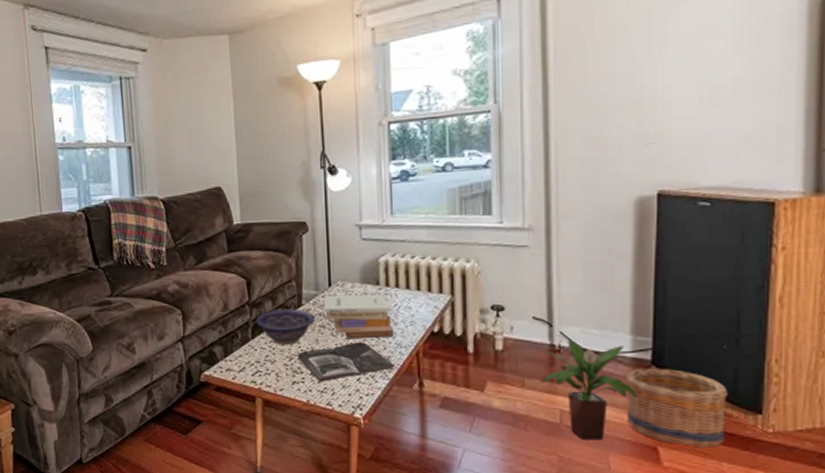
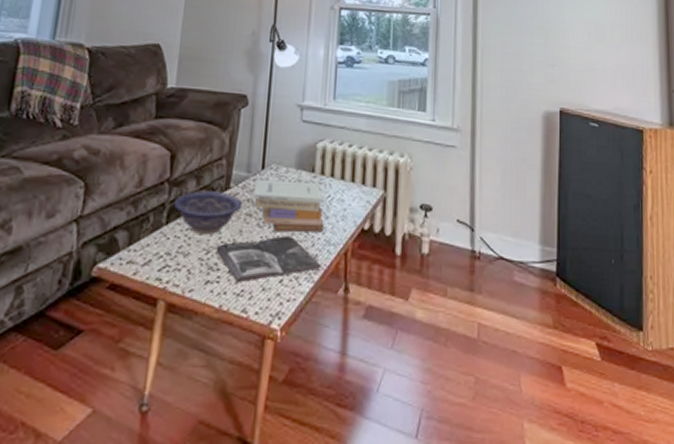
potted plant: present [541,340,638,440] -> none [462,247,545,359]
basket: present [626,368,728,448] -> none [535,279,617,367]

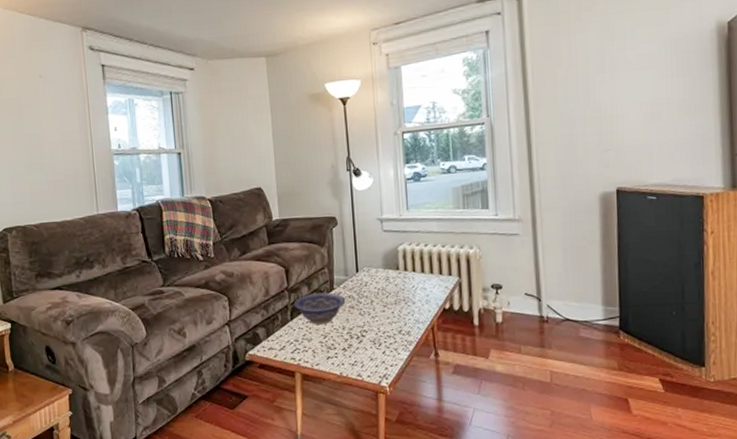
magazine: present [216,236,321,282] -> none [331,319,414,355]
books: present [253,179,324,233] -> none [352,277,412,318]

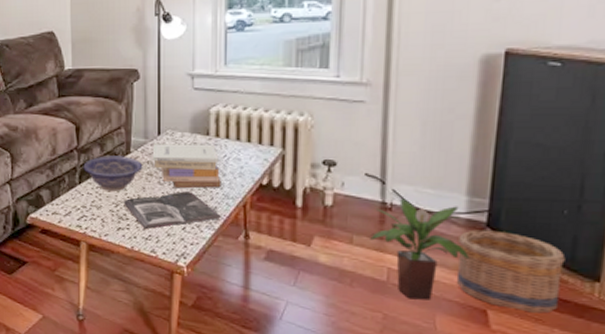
magazine: none [331,319,414,355] -> present [123,191,221,229]
books: none [352,277,412,318] -> present [152,144,221,189]
potted plant: none [534,312,611,396] -> present [370,198,470,300]
basket: none [600,332,679,397] -> present [456,229,566,313]

